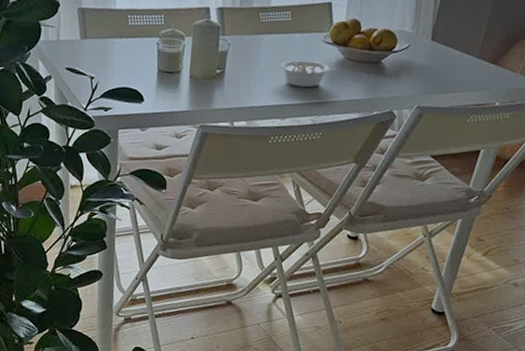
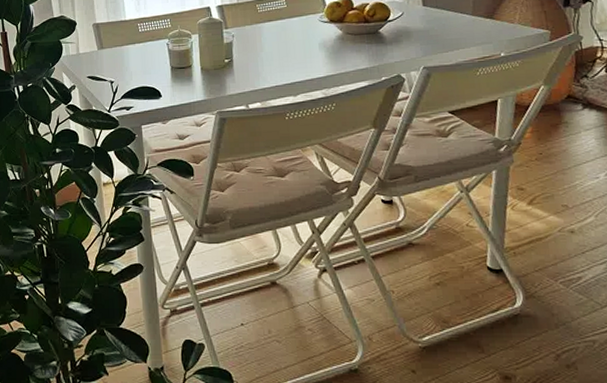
legume: present [280,60,337,88] -> none [284,39,338,65]

